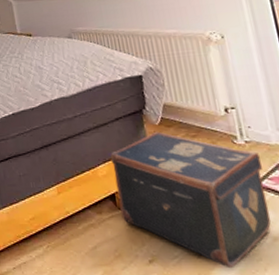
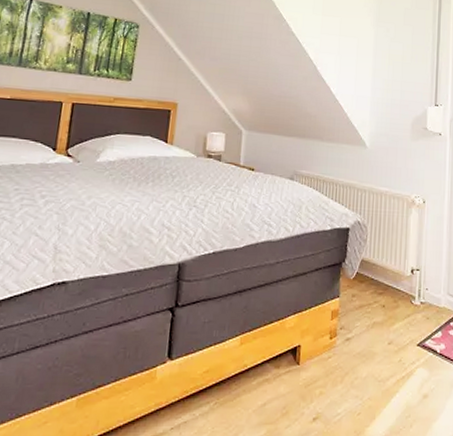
suitcase: present [110,131,272,269] -> none [298,285,430,426]

